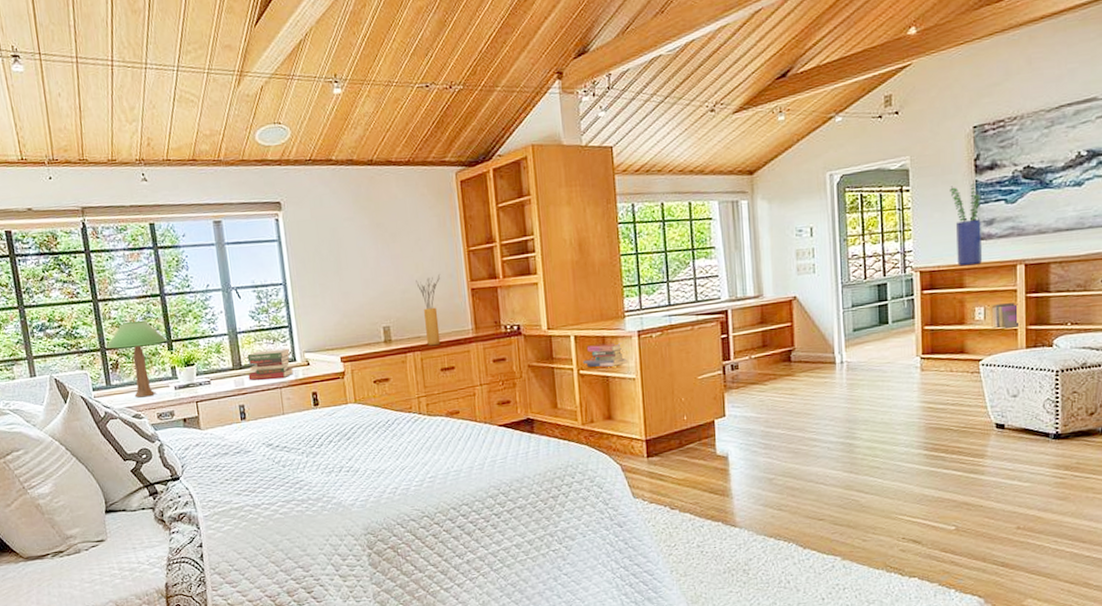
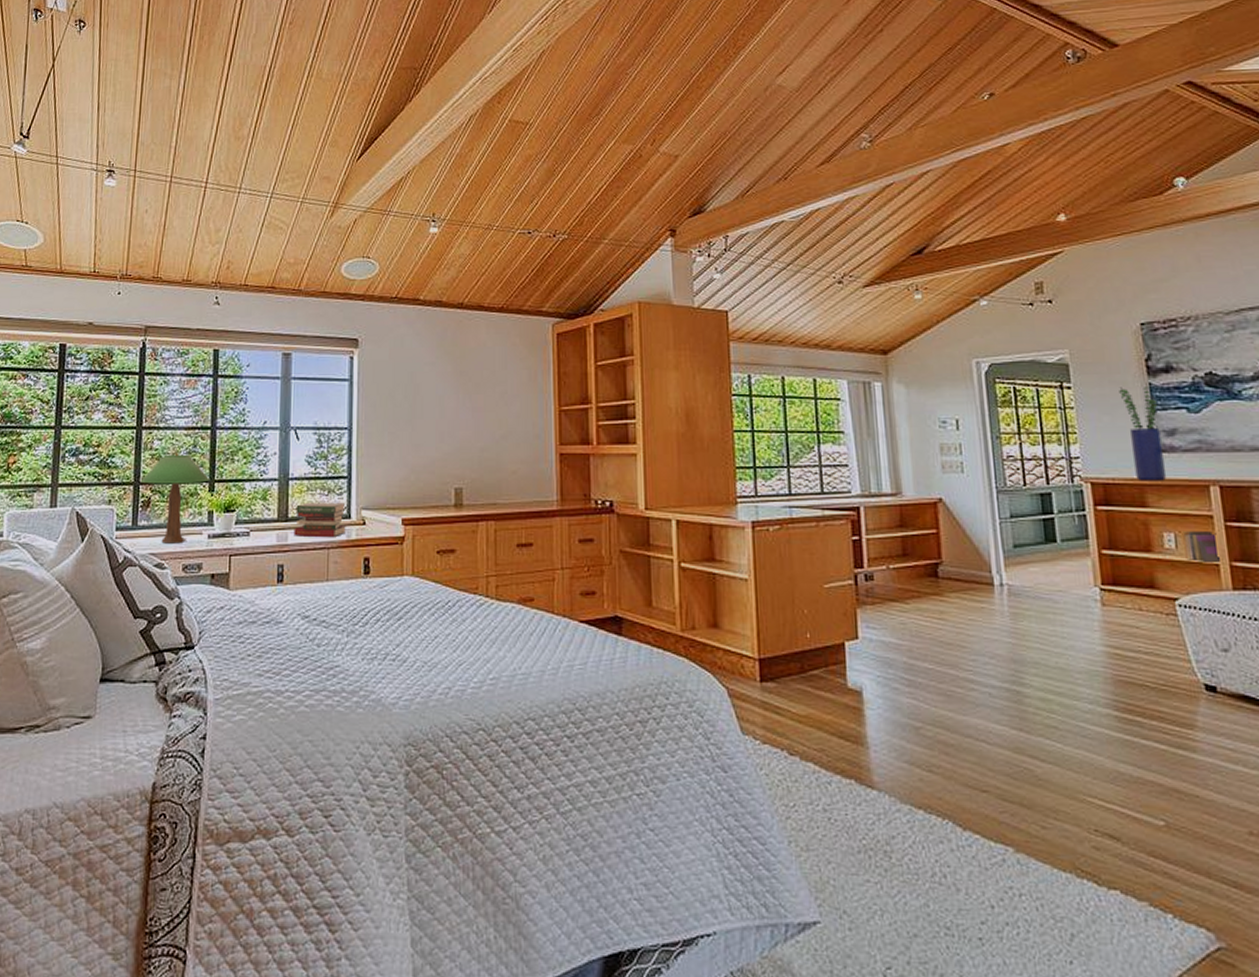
vase: present [416,274,441,346] -> none [497,434,526,516]
books: present [583,342,628,367] -> none [686,532,739,562]

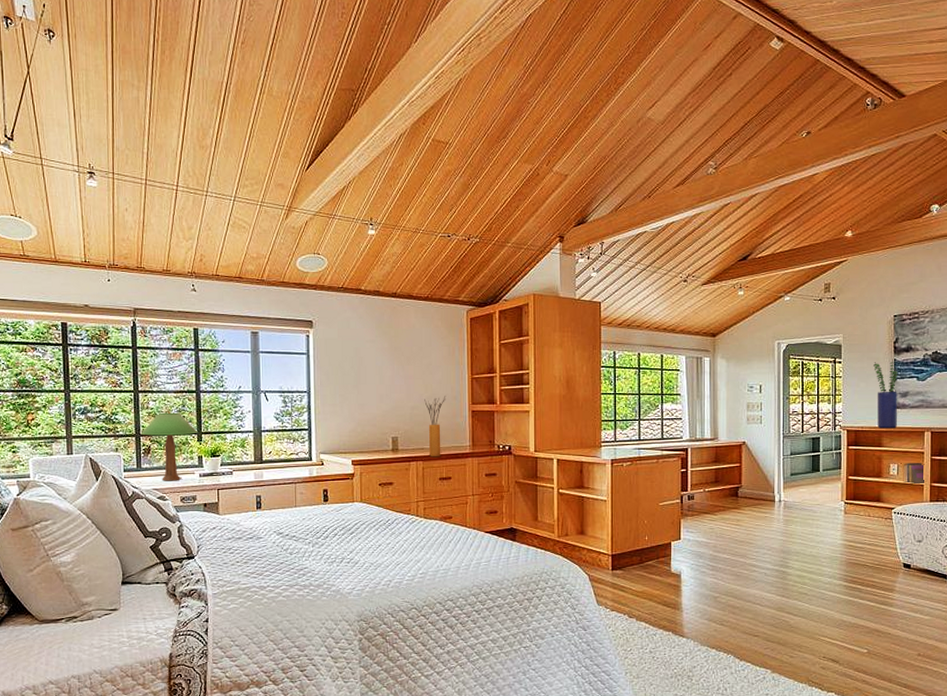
books: present [293,502,346,538] -> none [267,448,308,475]
vase: none [497,434,526,516] -> present [424,396,446,458]

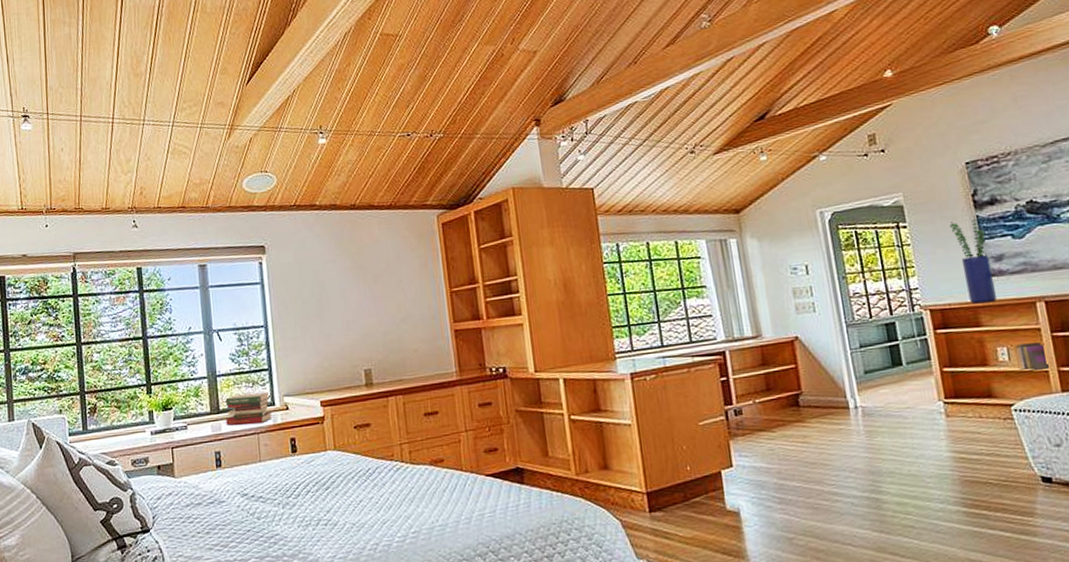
table lamp: present [140,411,198,481] -> none [85,362,147,444]
books: none [267,448,308,475] -> present [225,392,272,426]
vase: present [424,396,446,458] -> none [398,315,424,390]

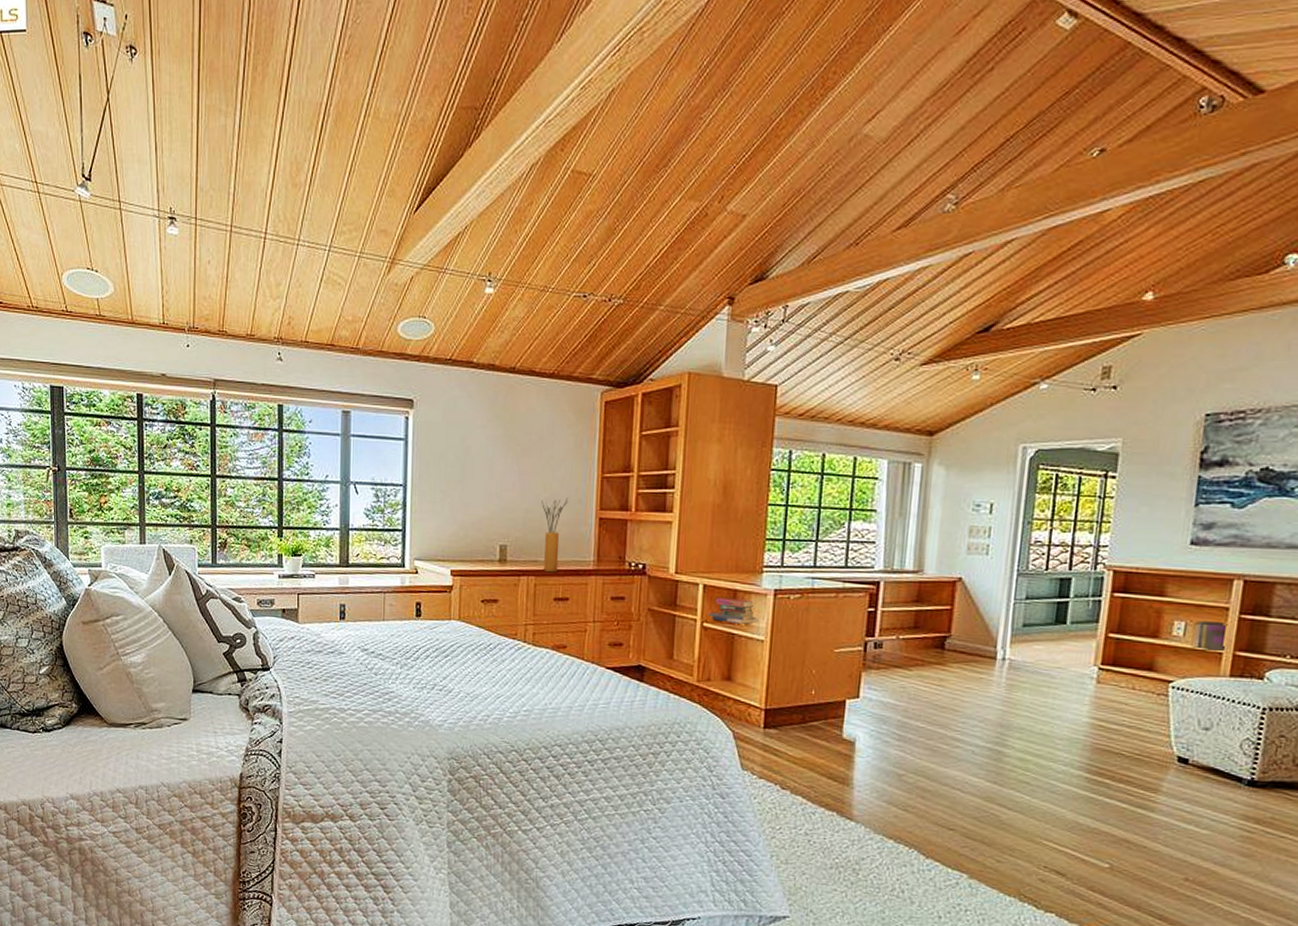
books: present [225,392,272,426] -> none [354,551,400,584]
vase: none [398,315,424,390] -> present [541,498,569,573]
books: none [574,386,622,412] -> present [709,596,759,624]
vase: present [949,215,998,304] -> none [1161,475,1203,573]

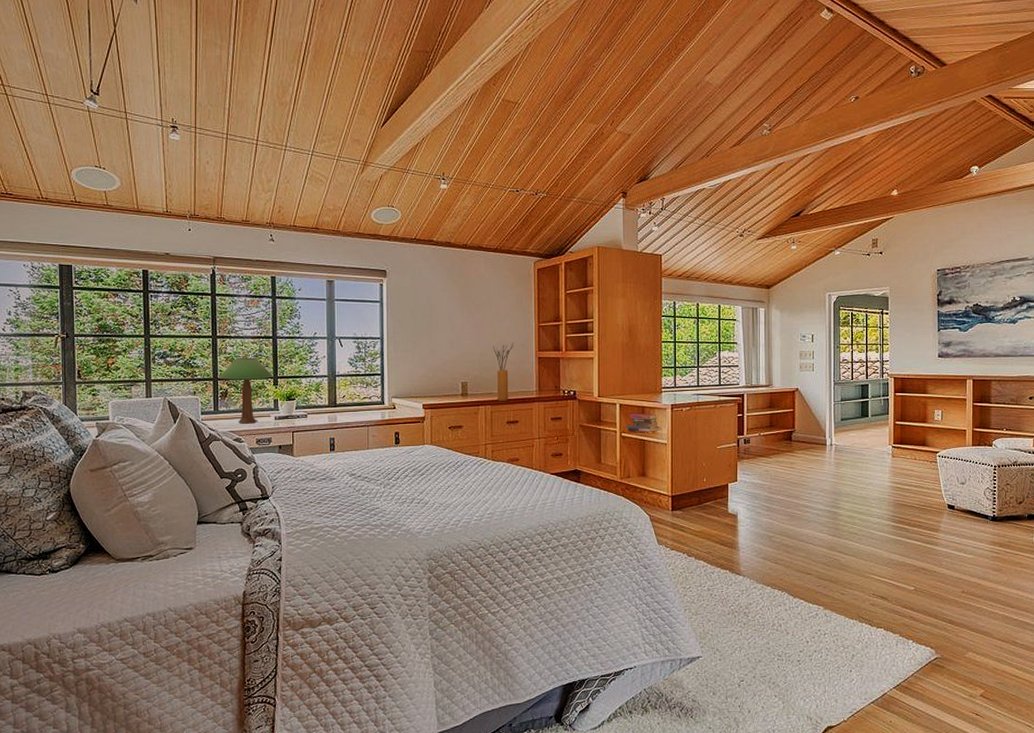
table lamp: none [217,500,279,581] -> present [218,356,274,424]
books: present [1191,621,1226,651] -> none [947,409,967,429]

